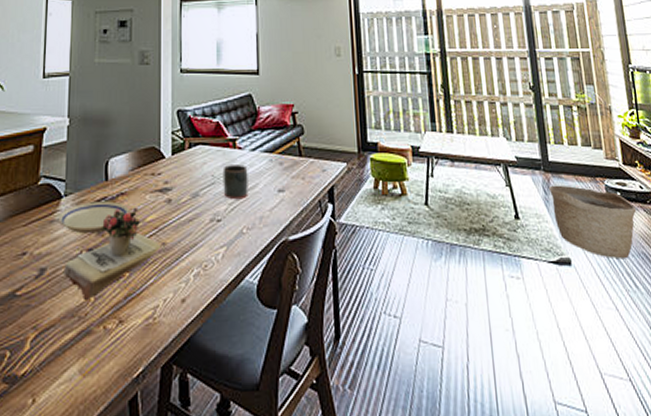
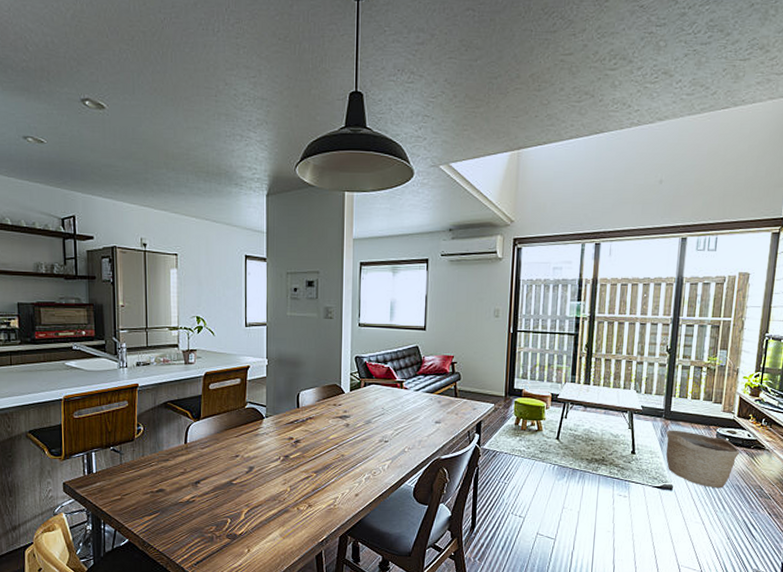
plate: present [58,201,129,234] -> none [261,423,316,445]
flower arrangement: present [64,207,162,301] -> none [267,428,341,491]
mug: present [223,165,248,199] -> none [390,401,412,426]

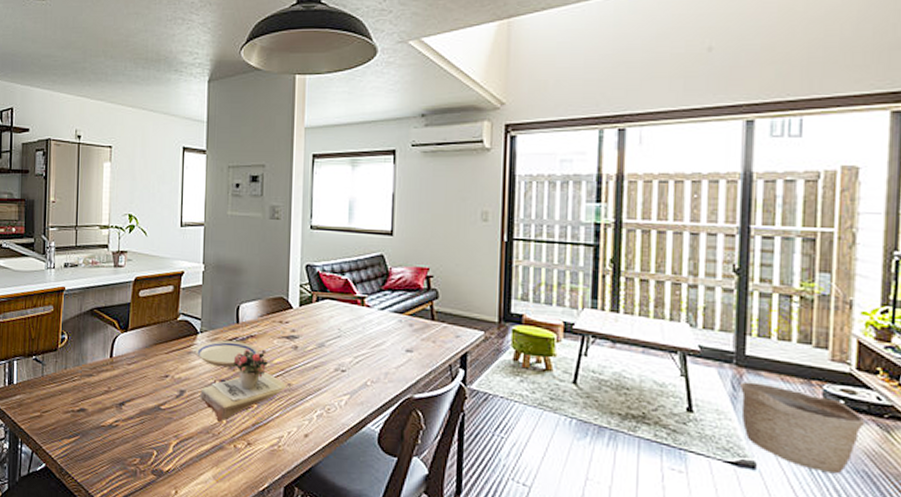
plate: none [261,423,316,445] -> present [194,340,258,368]
flower arrangement: none [267,428,341,491] -> present [200,348,287,423]

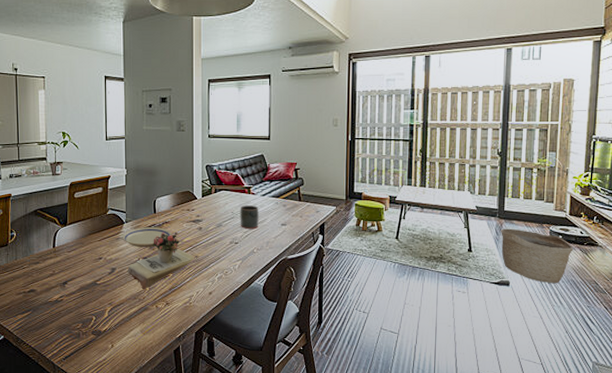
mug: none [349,321,375,353] -> present [240,205,259,229]

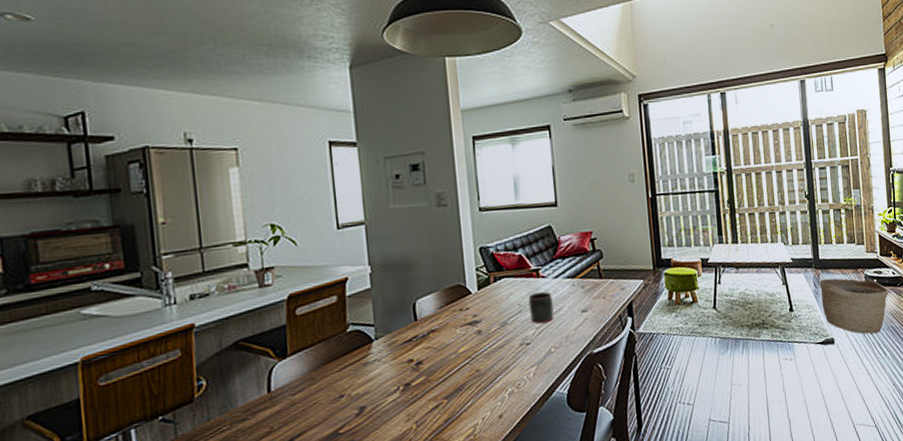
plate: present [122,227,172,248] -> none [371,339,442,371]
flower arrangement: present [128,232,195,290] -> none [383,341,476,429]

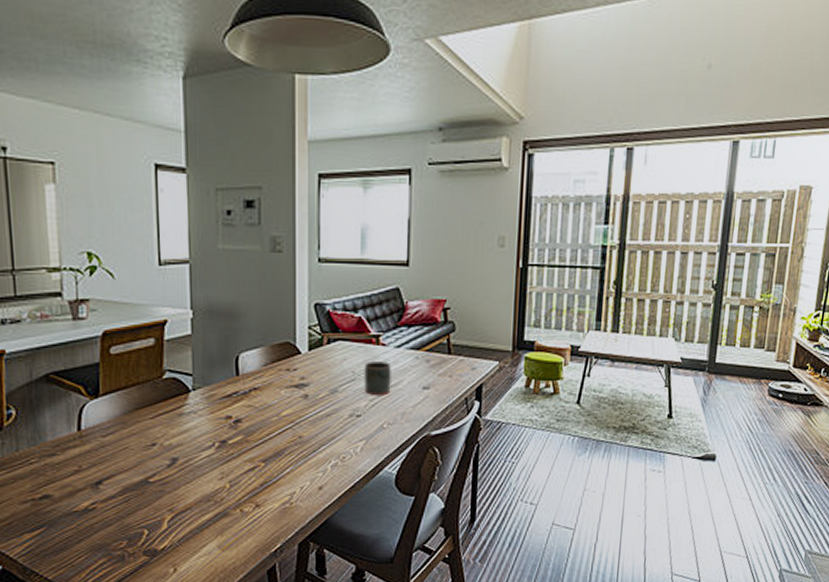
basket: present [819,278,888,334] -> none [708,386,794,456]

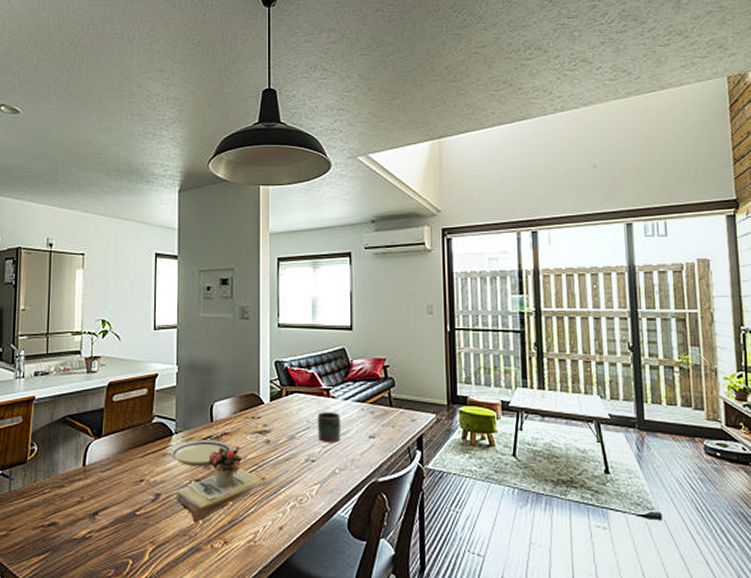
plate: none [187,396,263,427] -> present [170,440,232,467]
flower arrangement: none [197,402,298,488] -> present [176,446,261,523]

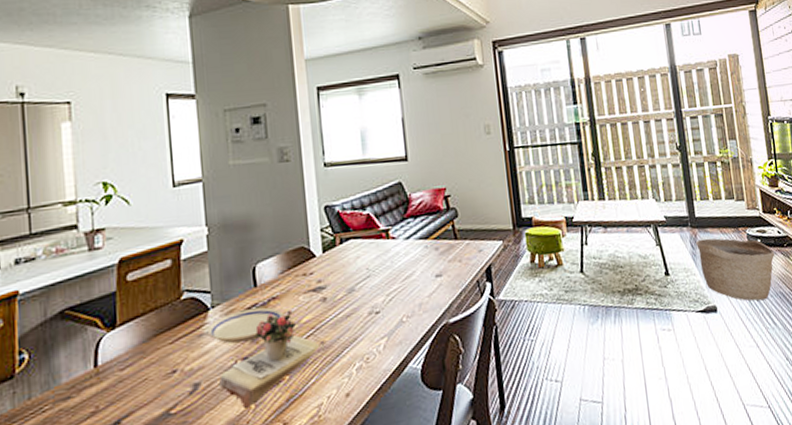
mug: present [317,412,341,442] -> none [377,254,406,290]
basket: none [643,443,736,517] -> present [696,238,774,301]

